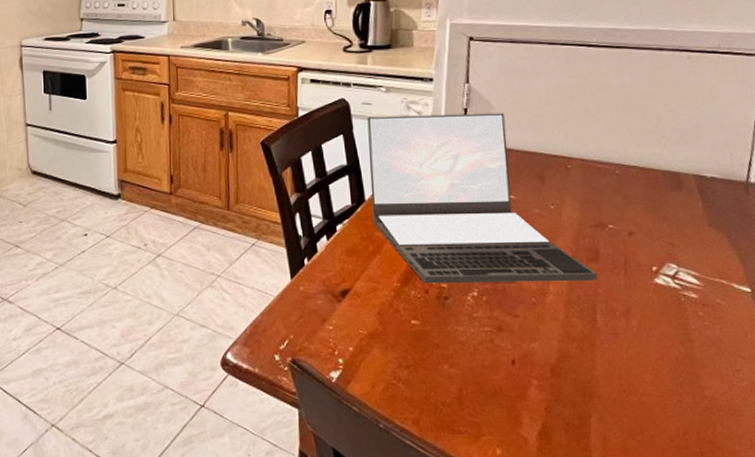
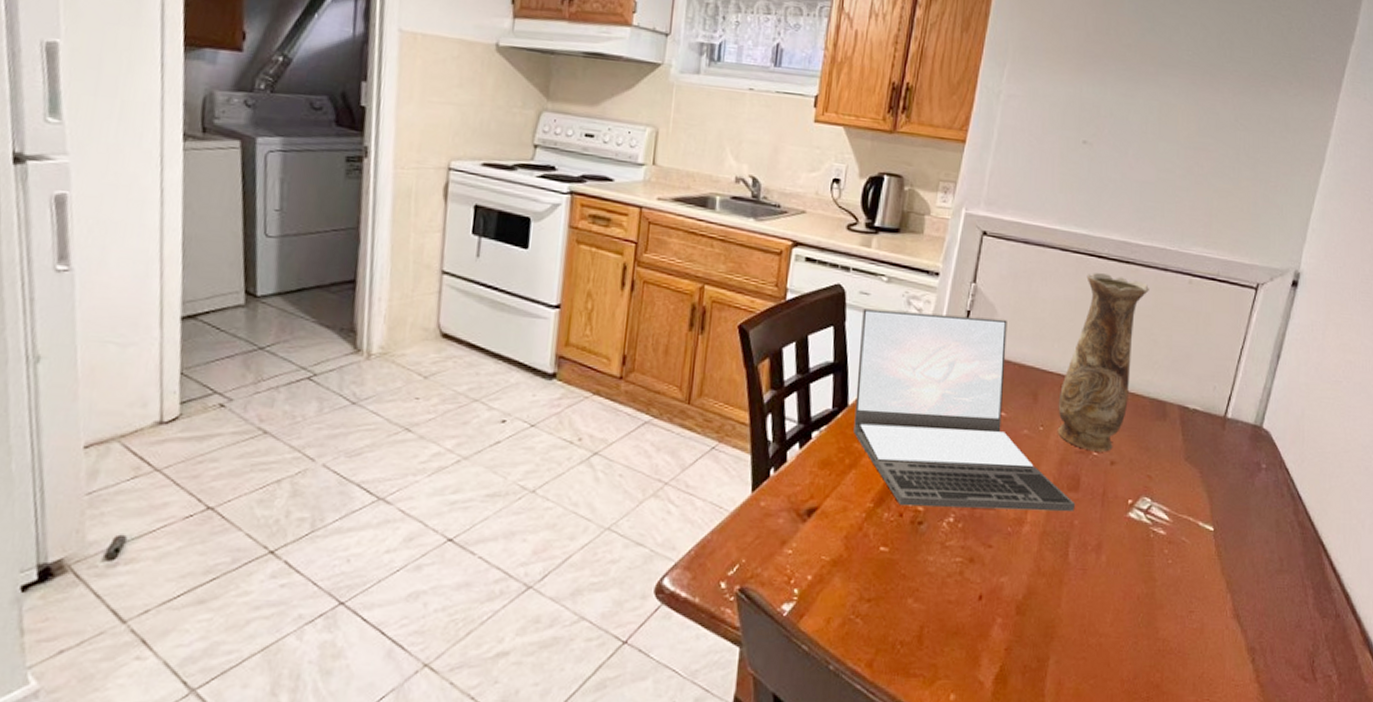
vase: none [565,59,646,224] -> present [1057,272,1149,452]

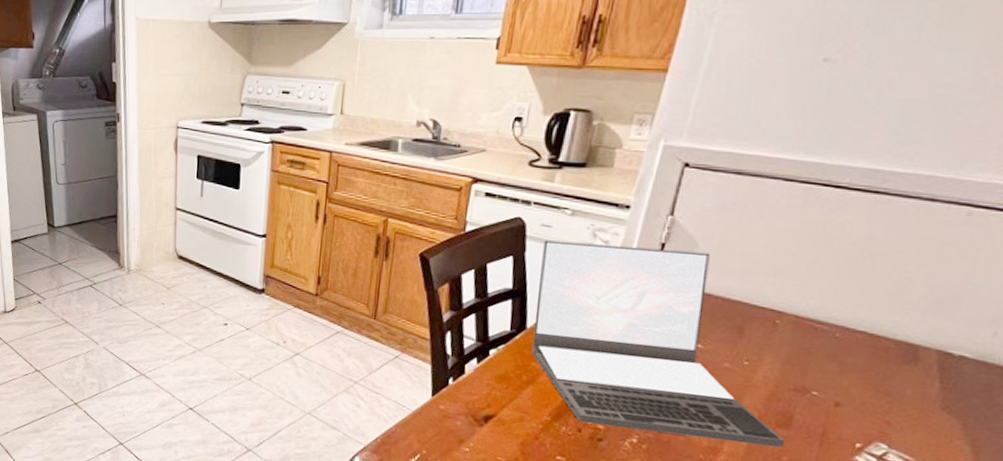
vase: present [1057,272,1149,452] -> none [766,203,906,393]

